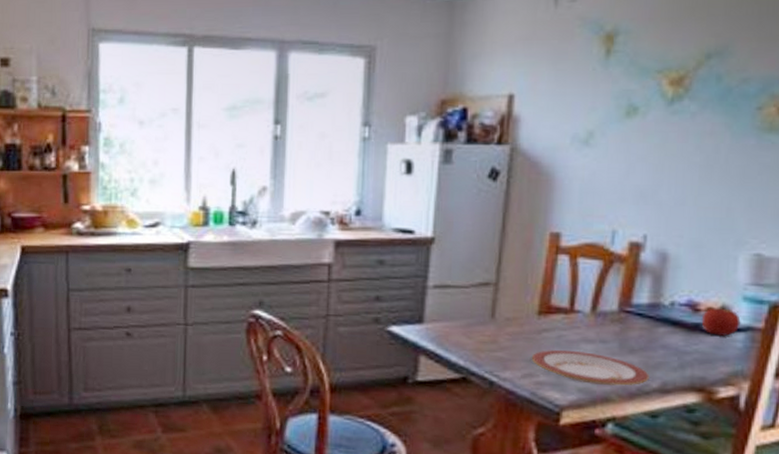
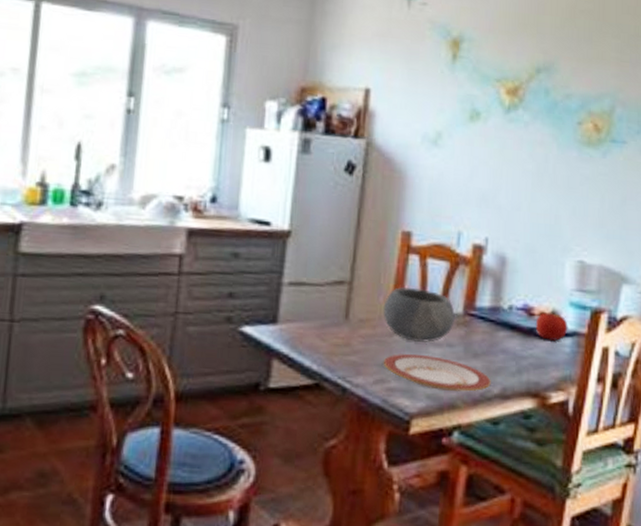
bowl: none [530,286,610,339] -> present [383,287,456,342]

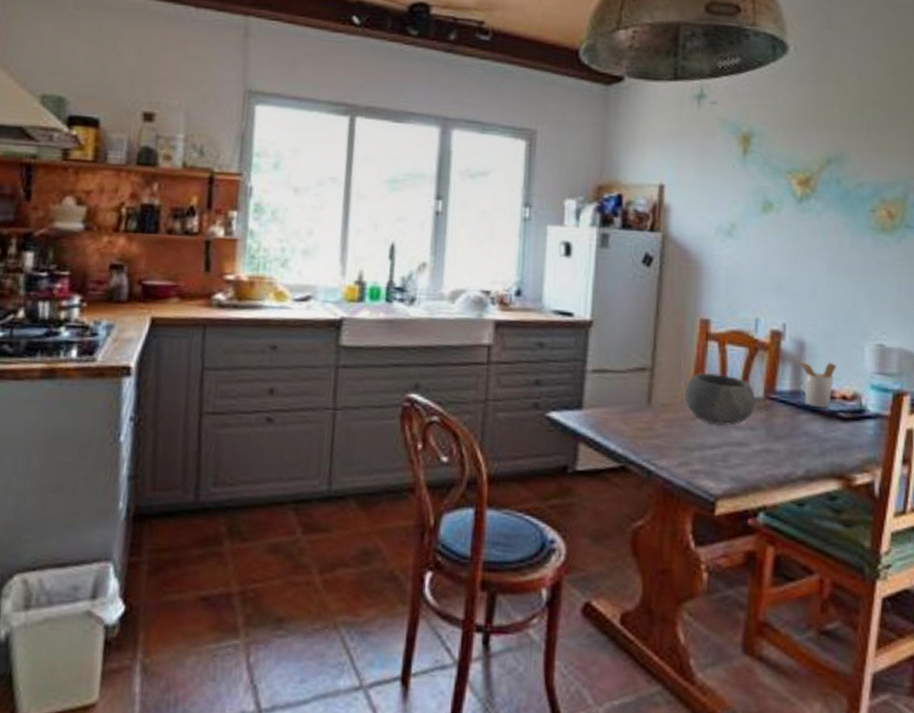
plate: present [383,353,491,392] -> none [686,436,795,474]
utensil holder: none [499,276,537,325] -> present [798,361,836,408]
apple: present [535,312,568,342] -> none [837,395,870,424]

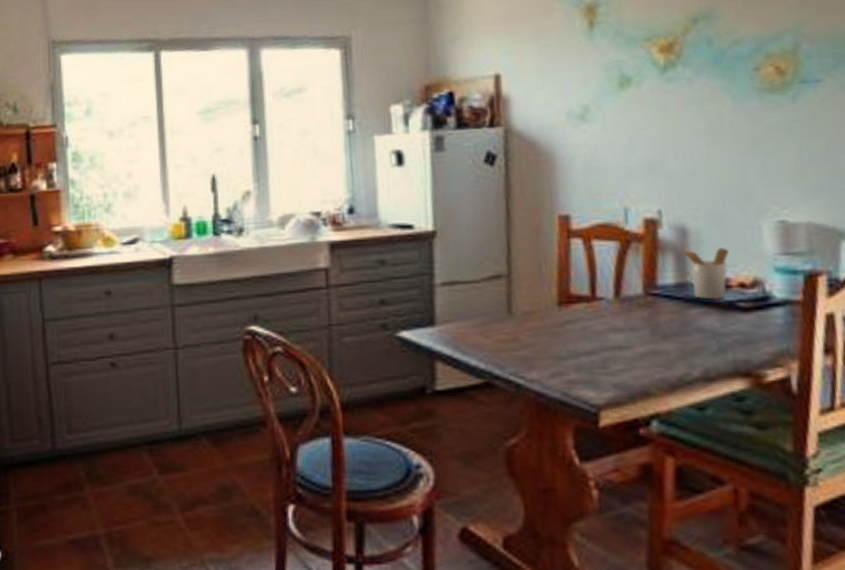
bowl: present [684,373,757,426] -> none [549,272,636,329]

